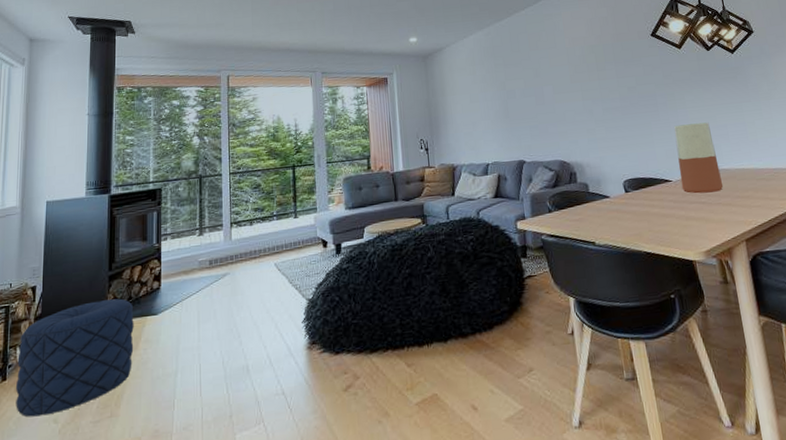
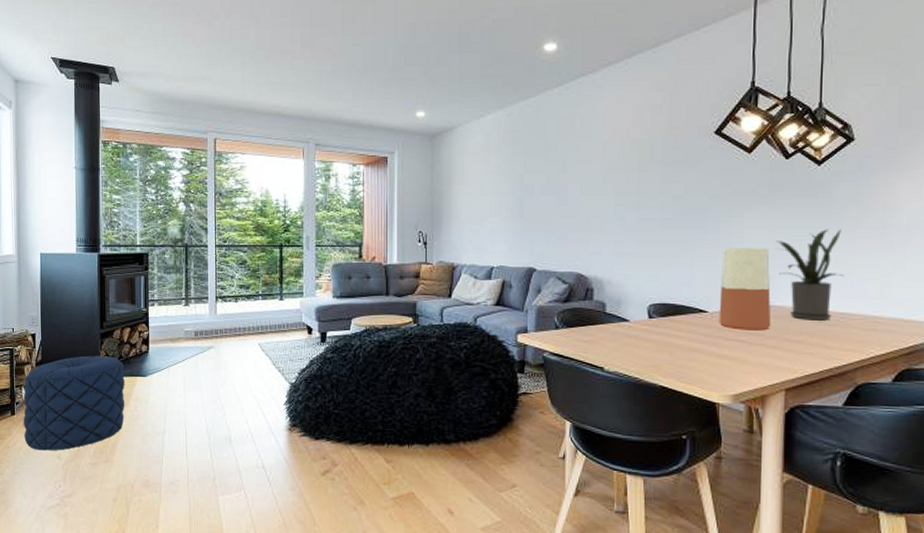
house plant: none [713,101,770,179] -> present [775,229,845,321]

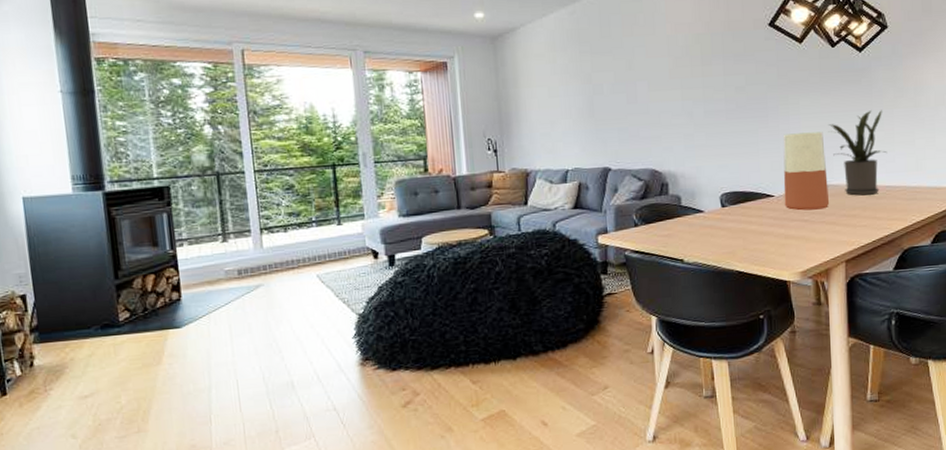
pouf: present [23,355,125,451] -> none [16,310,157,433]

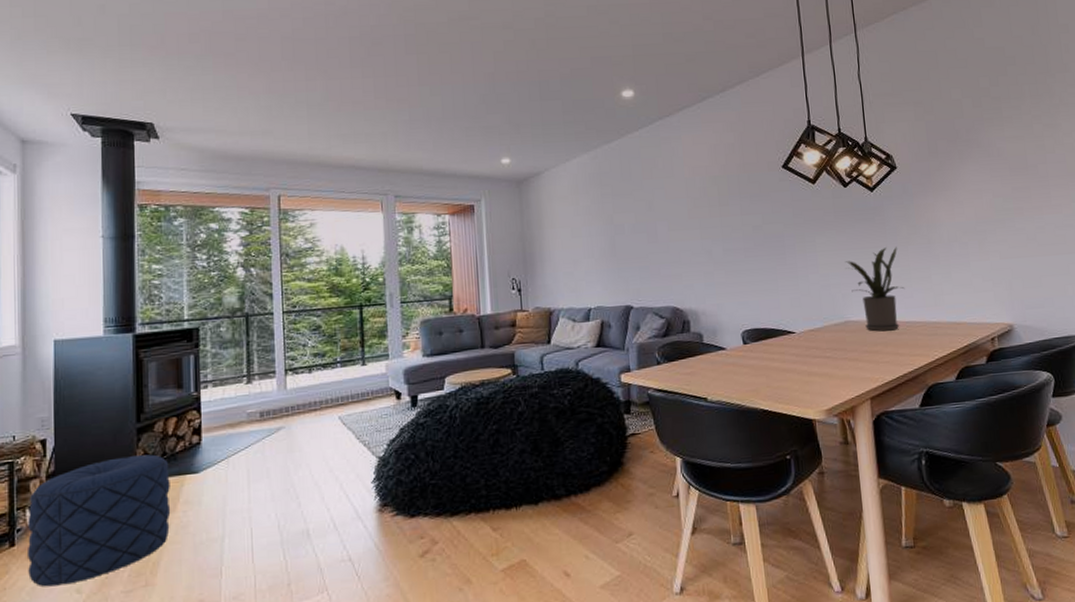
pouf: none [16,310,157,433] -> present [26,454,171,587]
vase: present [783,131,830,211] -> none [801,268,851,347]

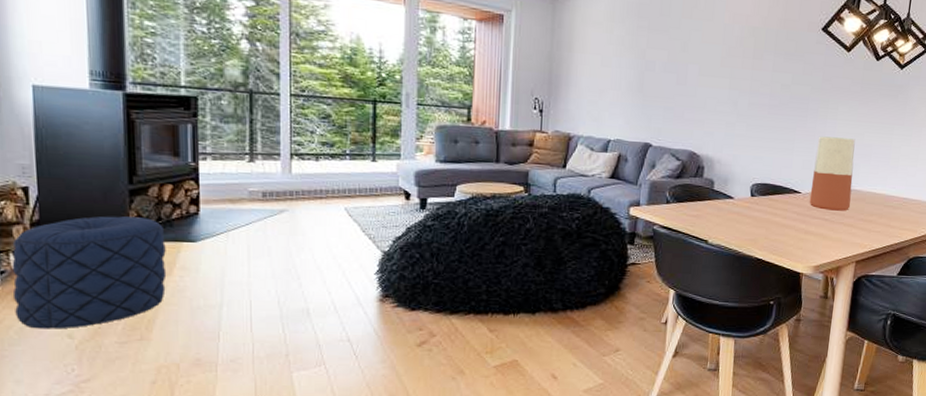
vase: none [801,268,851,347] -> present [809,136,856,211]
house plant: present [845,247,905,332] -> none [860,126,912,204]

